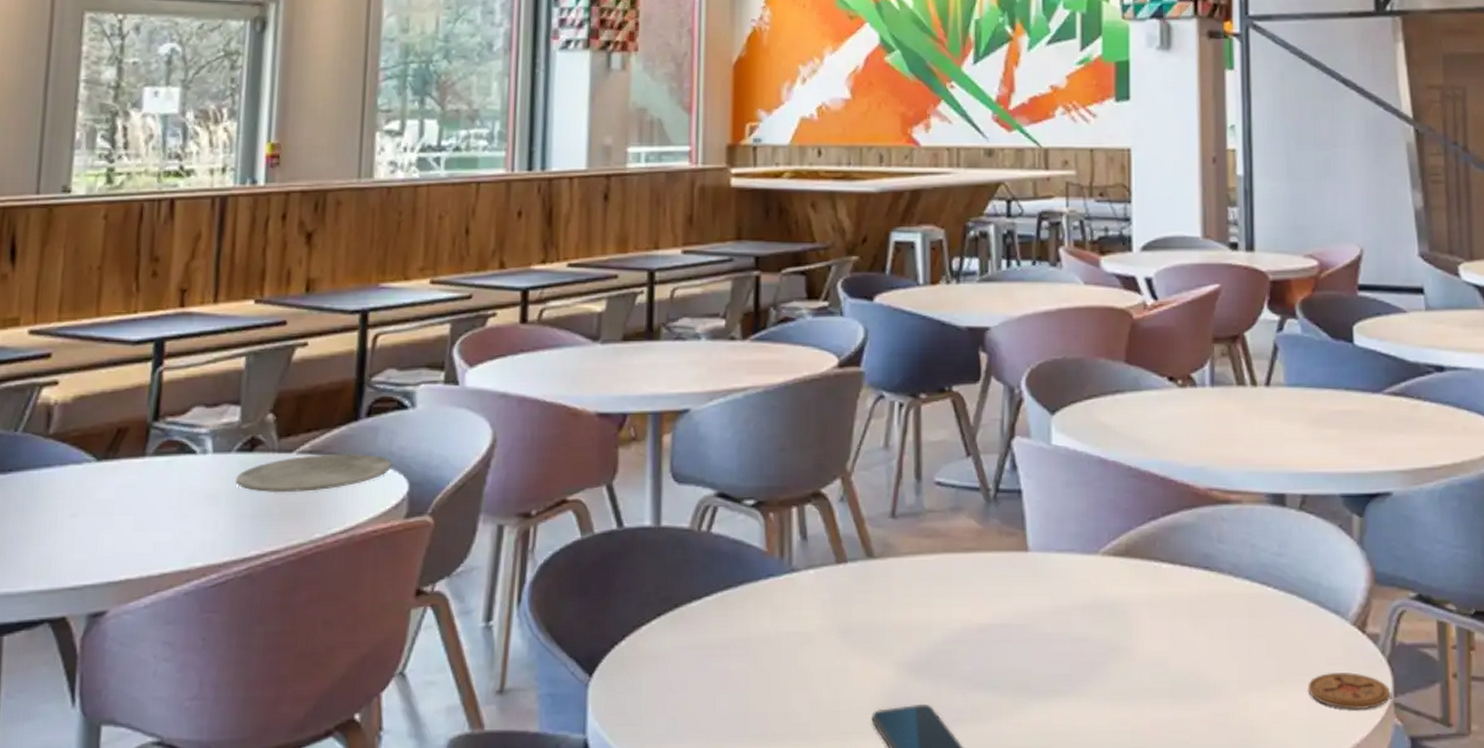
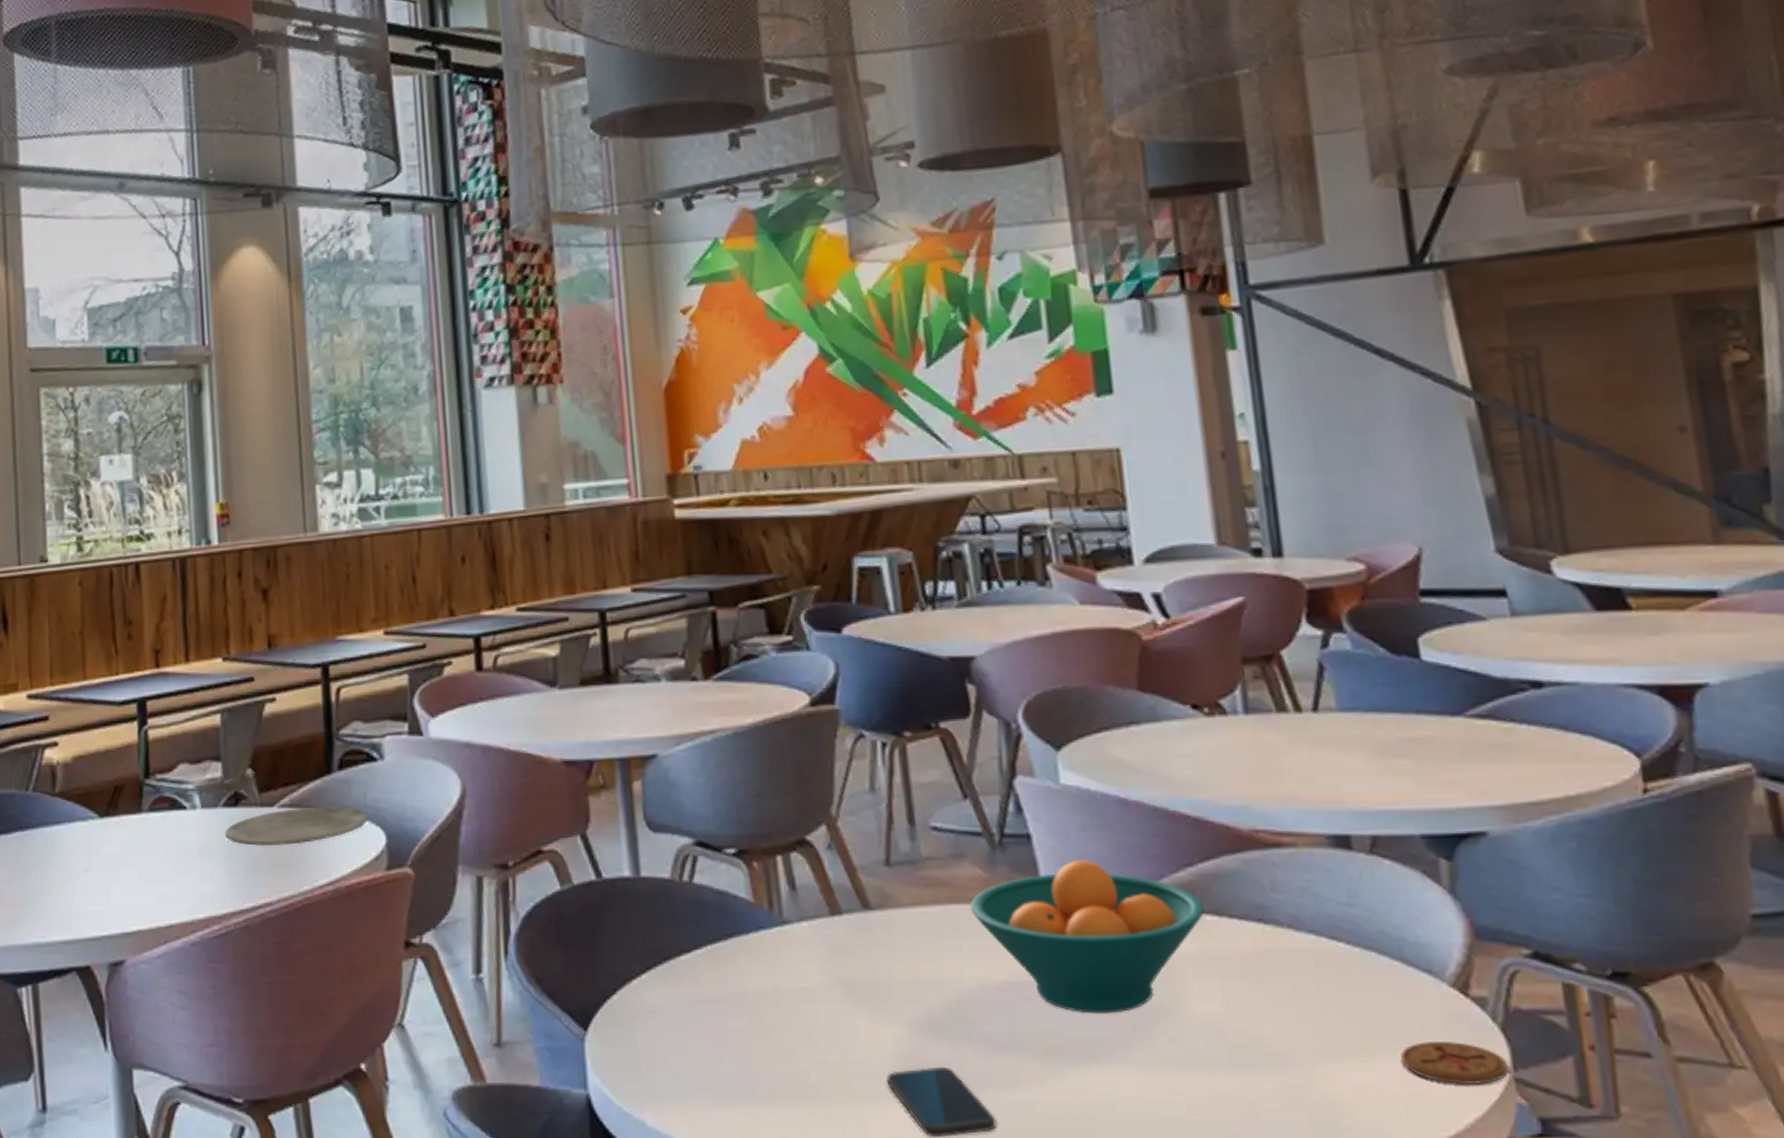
fruit bowl: none [962,513,1162,653] -> present [970,860,1205,1014]

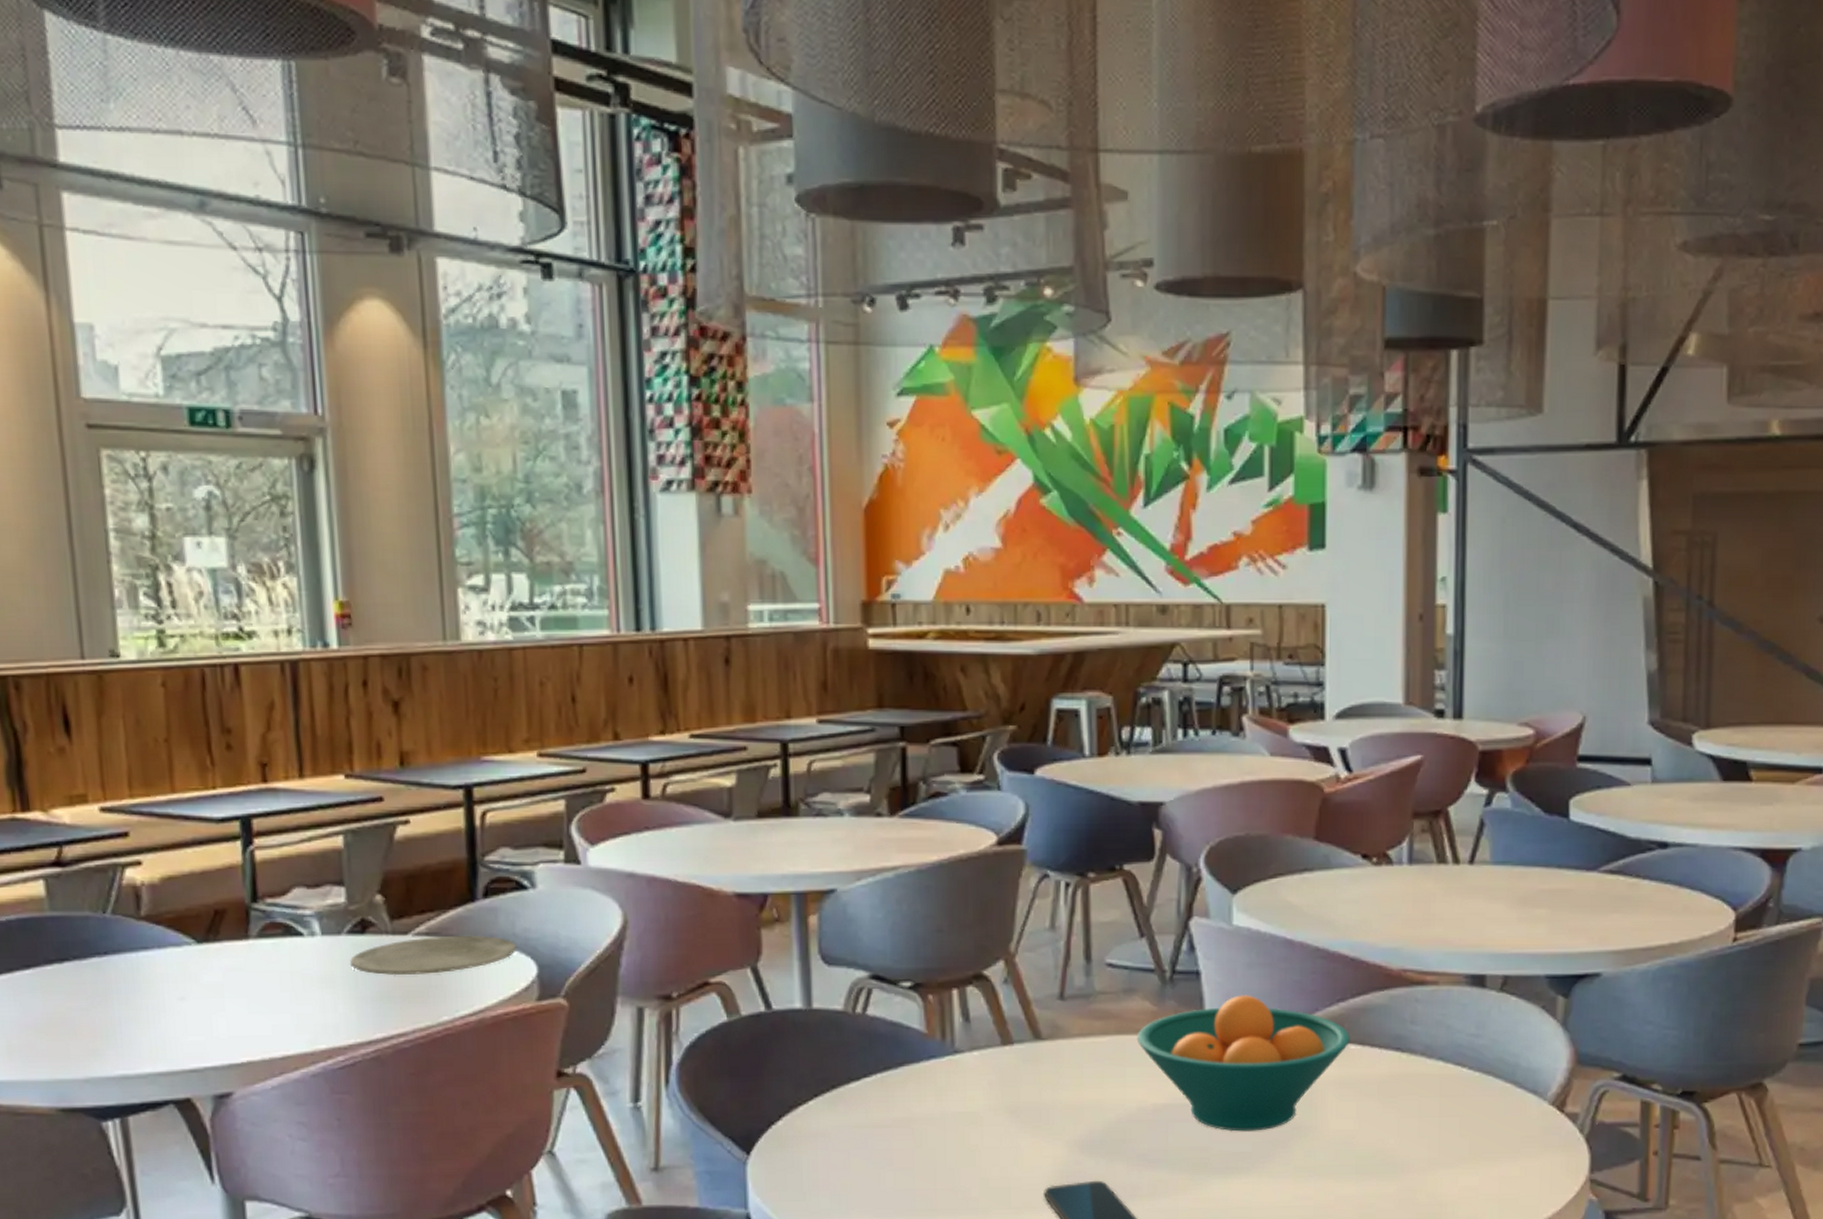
coaster: present [1400,1042,1509,1086] -> none [1499,1150,1587,1186]

